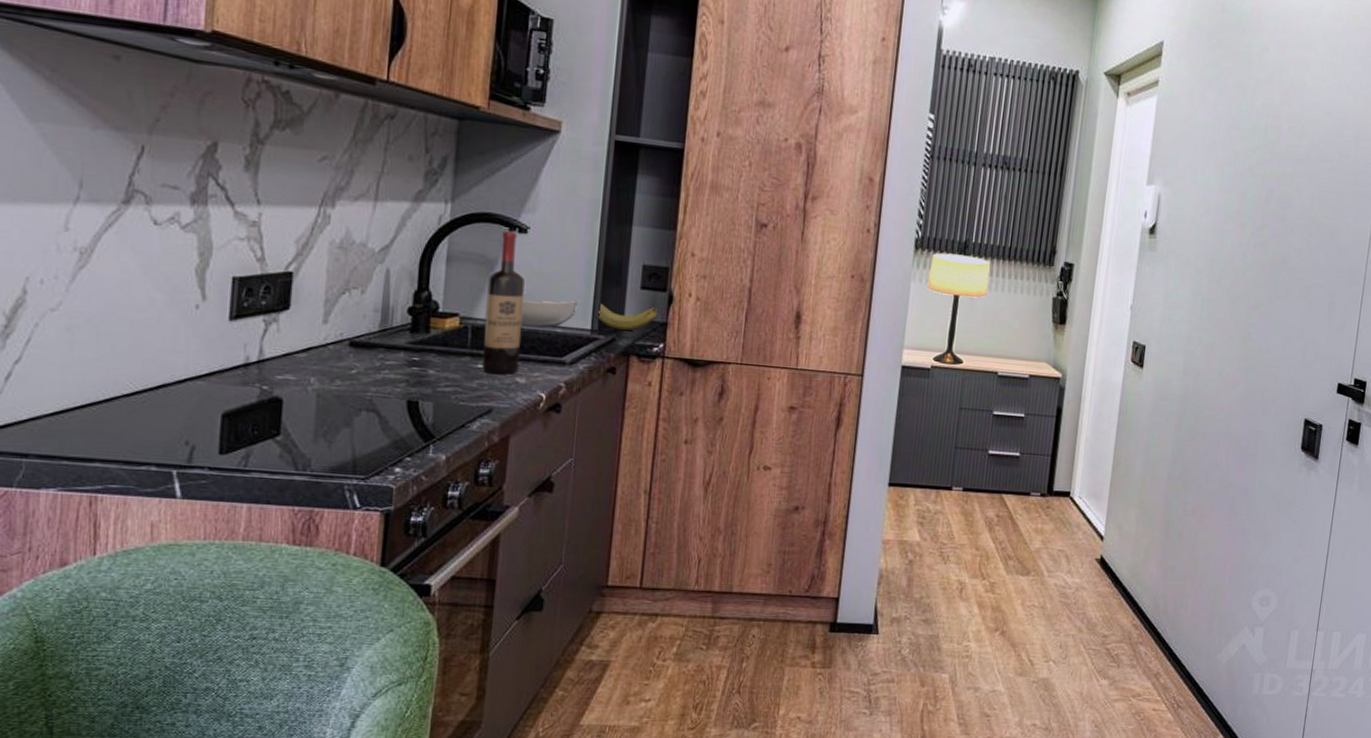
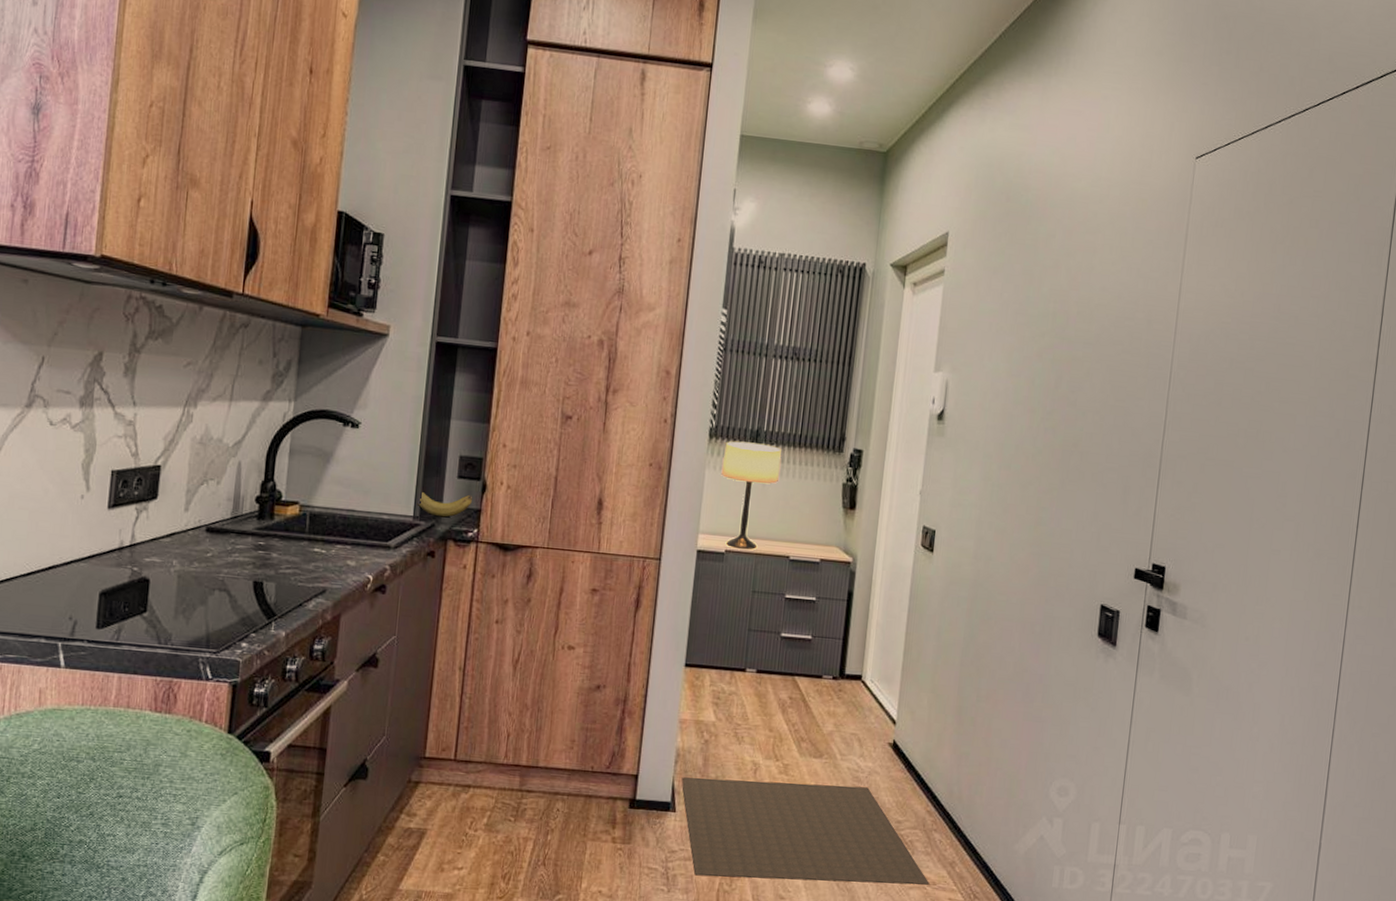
wine bottle: present [482,231,525,374] -> none [318,426,356,557]
bowl: present [521,292,580,328] -> none [352,482,404,515]
doormat: none [884,598,1134,697] -> present [681,777,929,885]

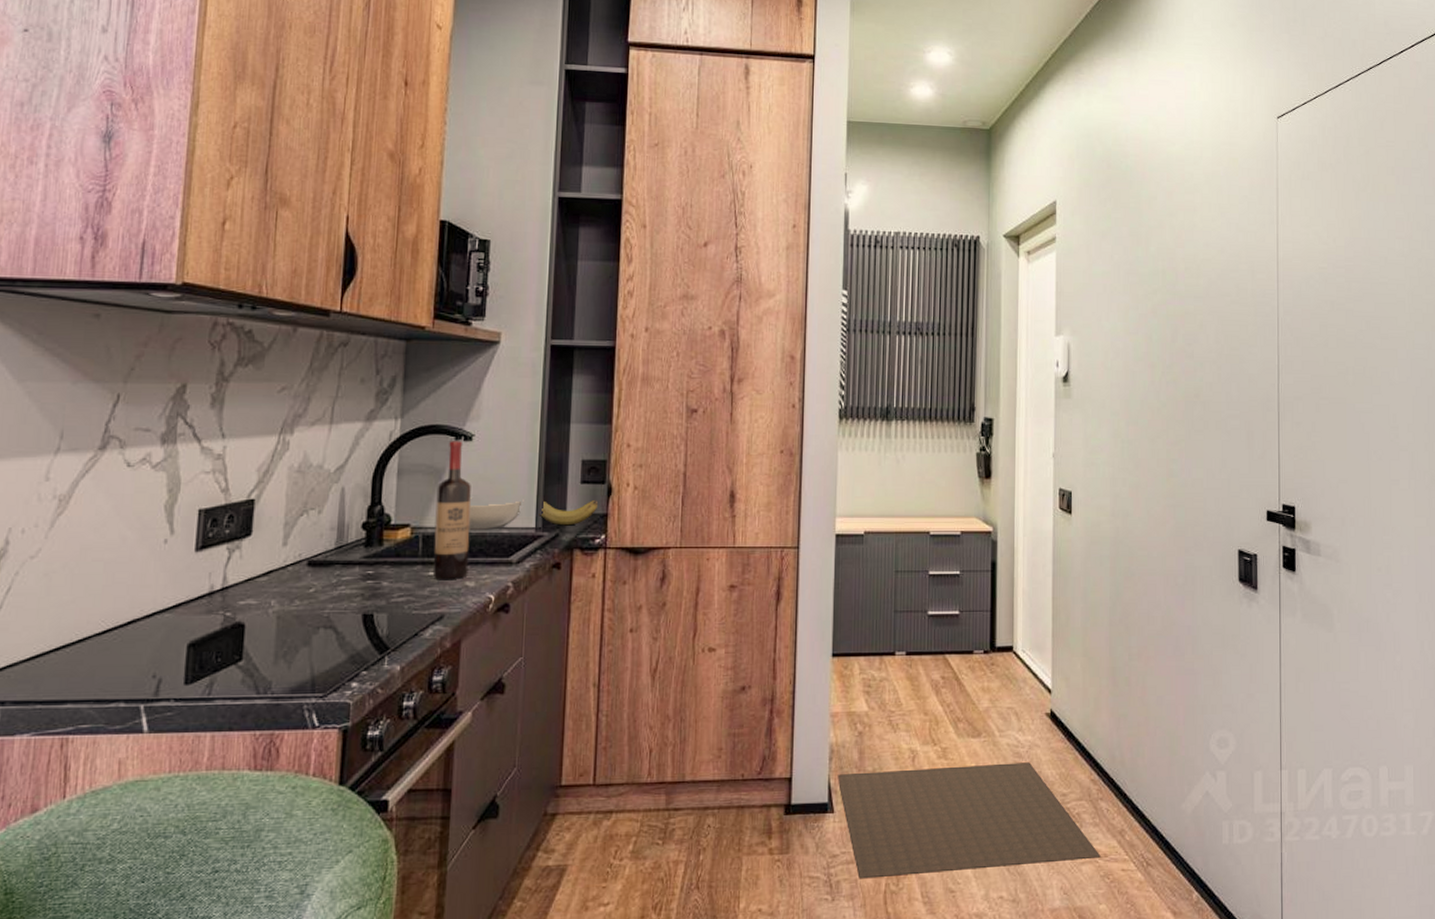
wine bottle: none [318,426,356,557] -> present [432,441,472,579]
bowl: none [352,482,404,515] -> present [469,497,524,530]
table lamp: present [721,441,781,550] -> none [854,420,912,530]

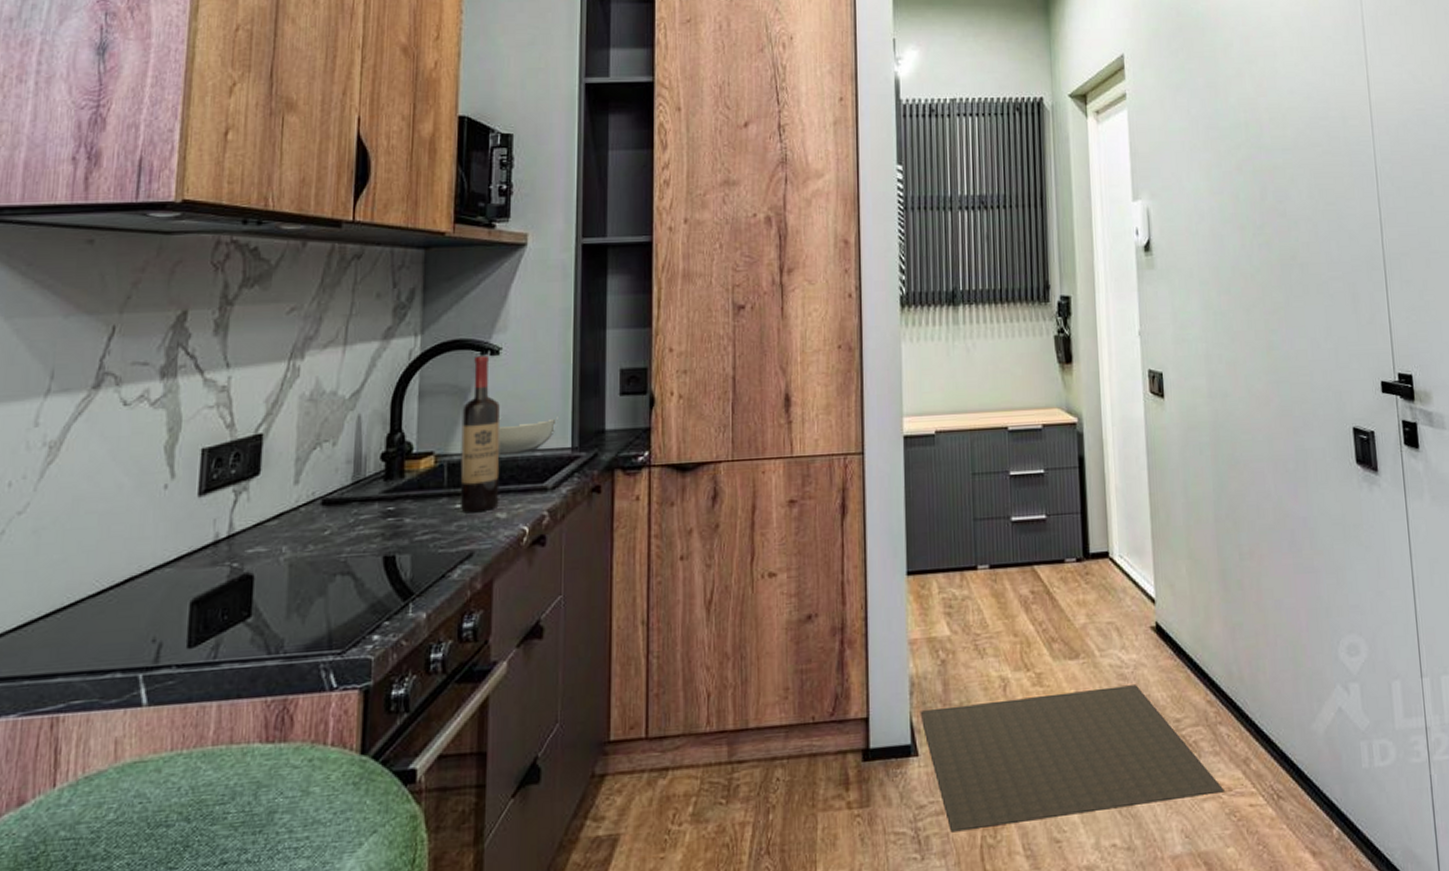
fruit: present [539,499,599,526] -> none [575,412,640,444]

